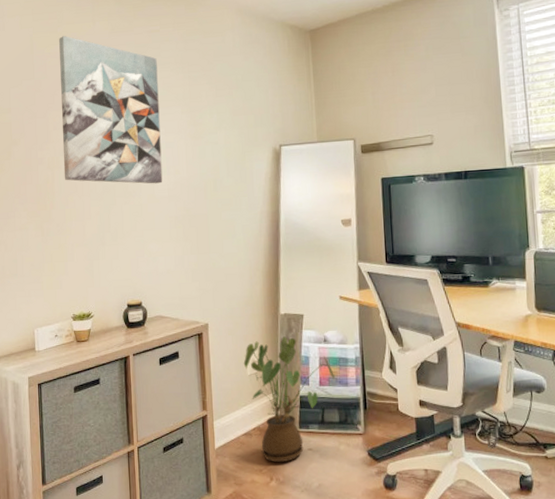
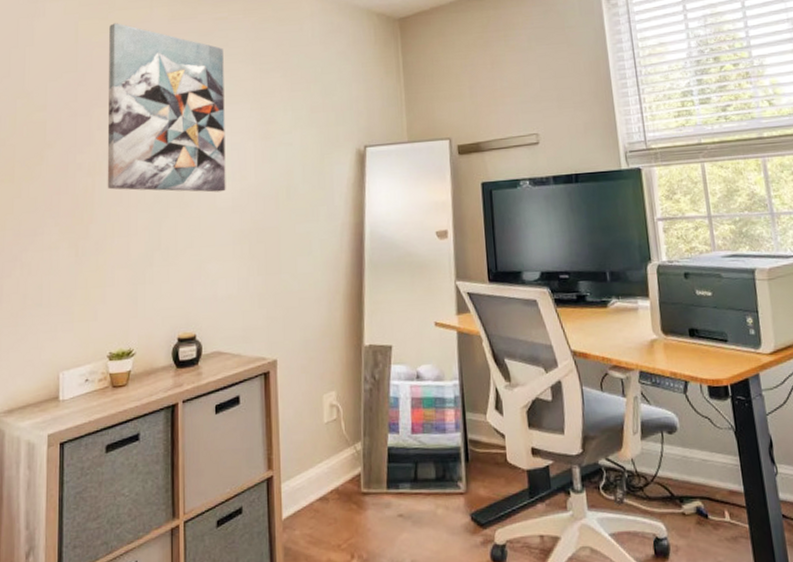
house plant: present [243,336,335,463] -> none [319,373,430,535]

